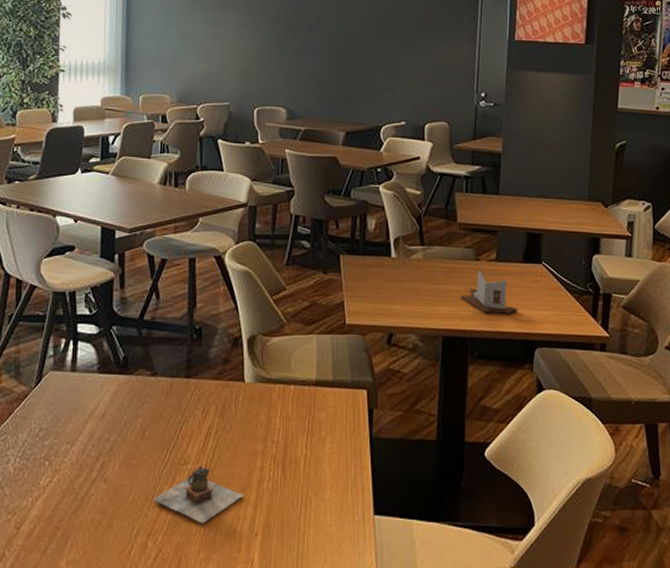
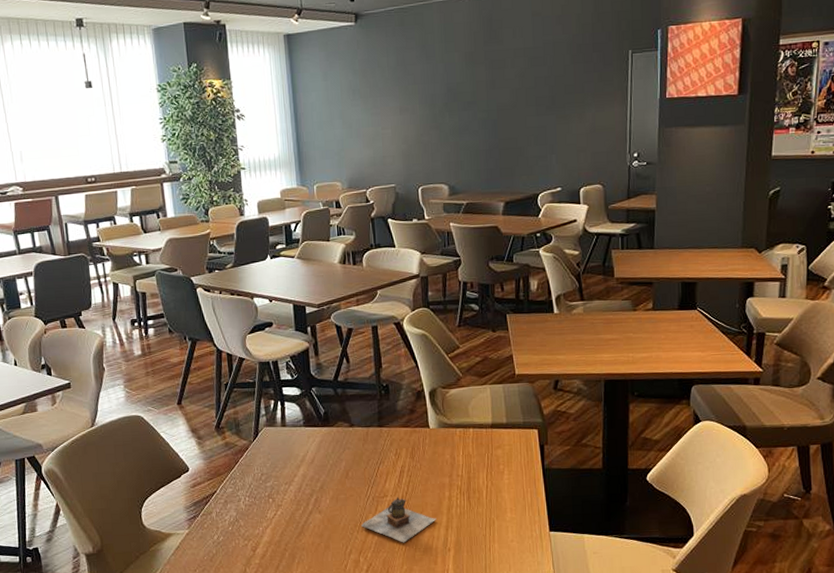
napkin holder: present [460,270,518,314] -> none [620,319,674,358]

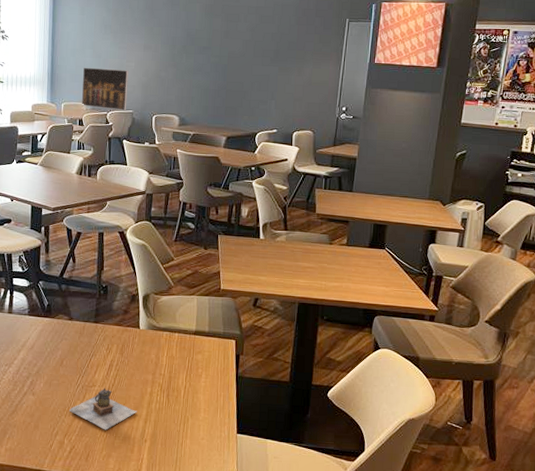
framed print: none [334,139,388,186] -> present [82,67,129,110]

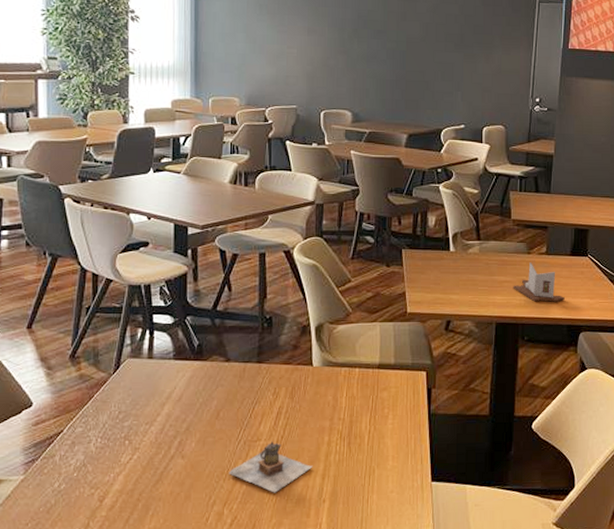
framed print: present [82,67,129,110] -> none [234,54,290,105]
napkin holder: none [315,252,362,288] -> present [513,262,565,302]

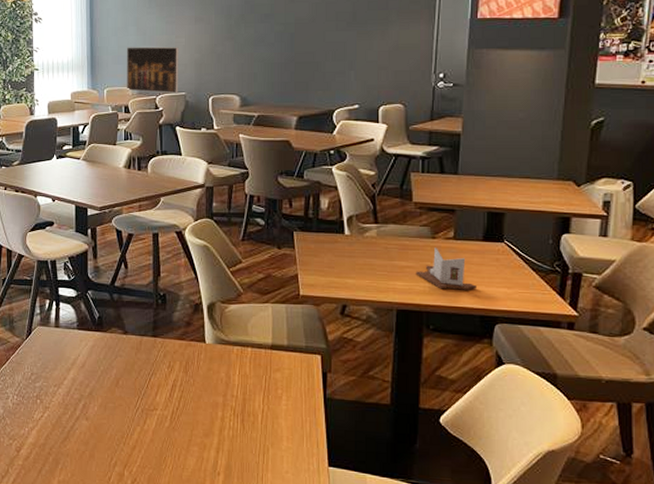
teapot: present [229,441,313,493] -> none [128,411,207,461]
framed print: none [234,54,290,105] -> present [127,46,179,93]

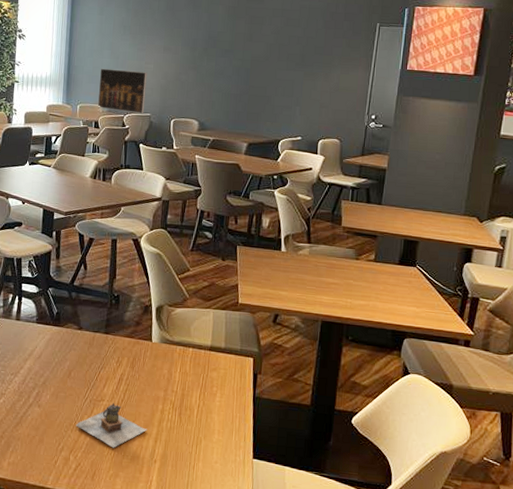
teapot: none [128,411,207,461] -> present [76,403,147,448]
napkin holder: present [415,247,477,290] -> none [340,268,391,307]

